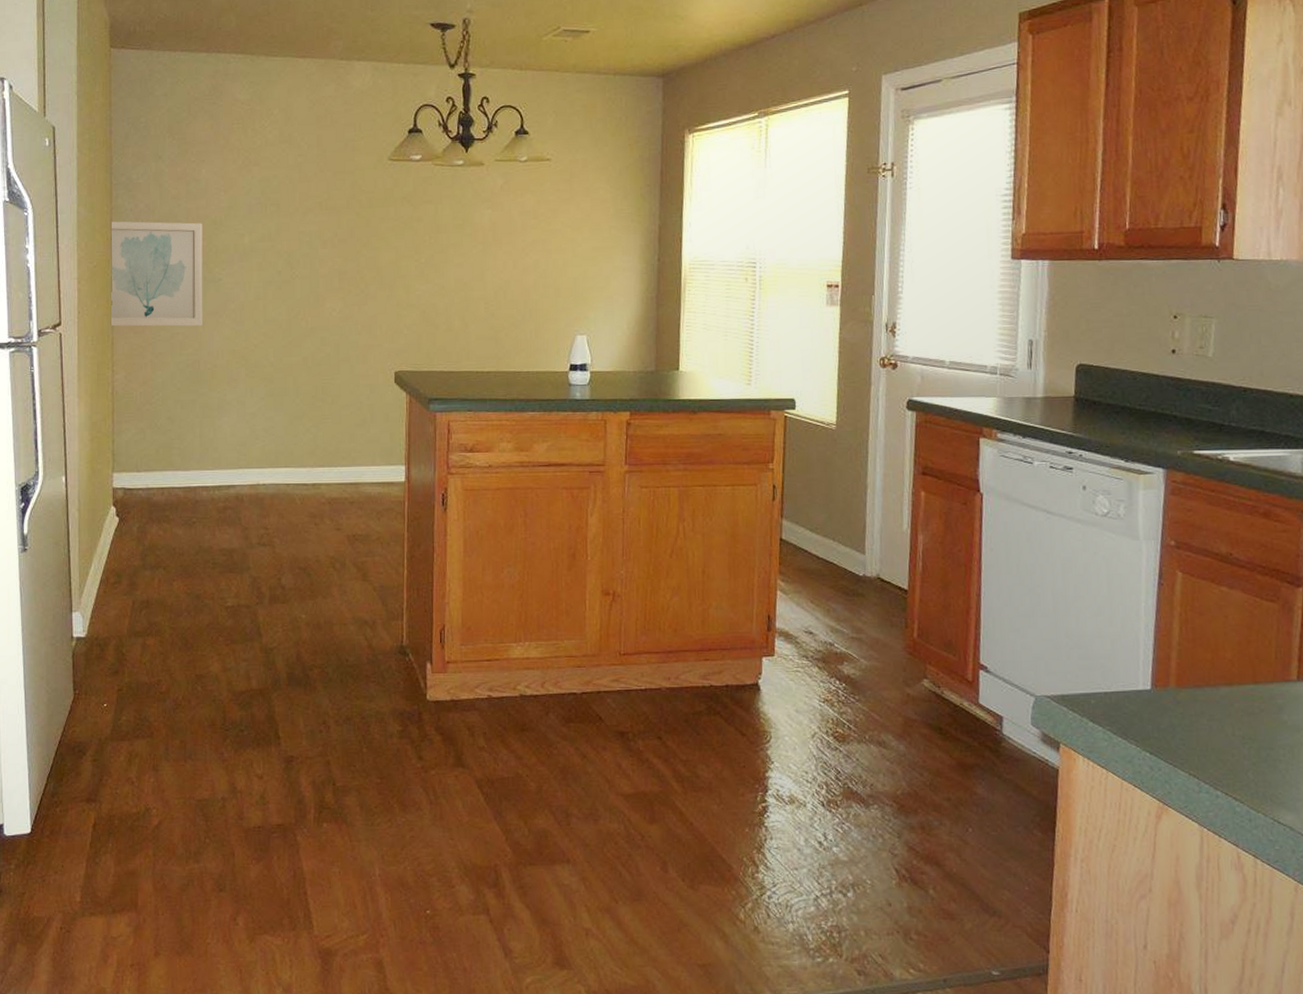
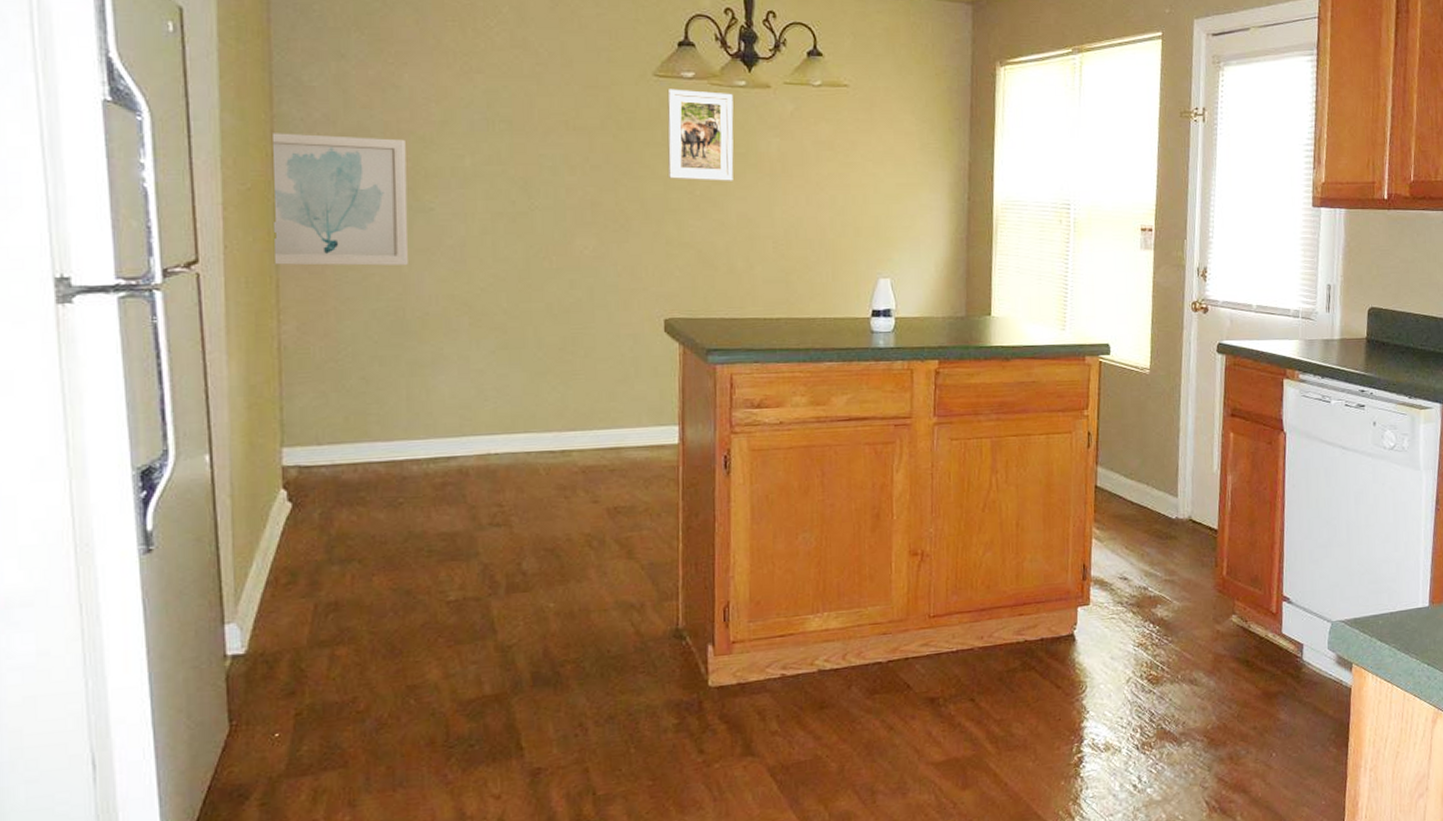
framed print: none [399,170,453,250] -> present [667,89,734,181]

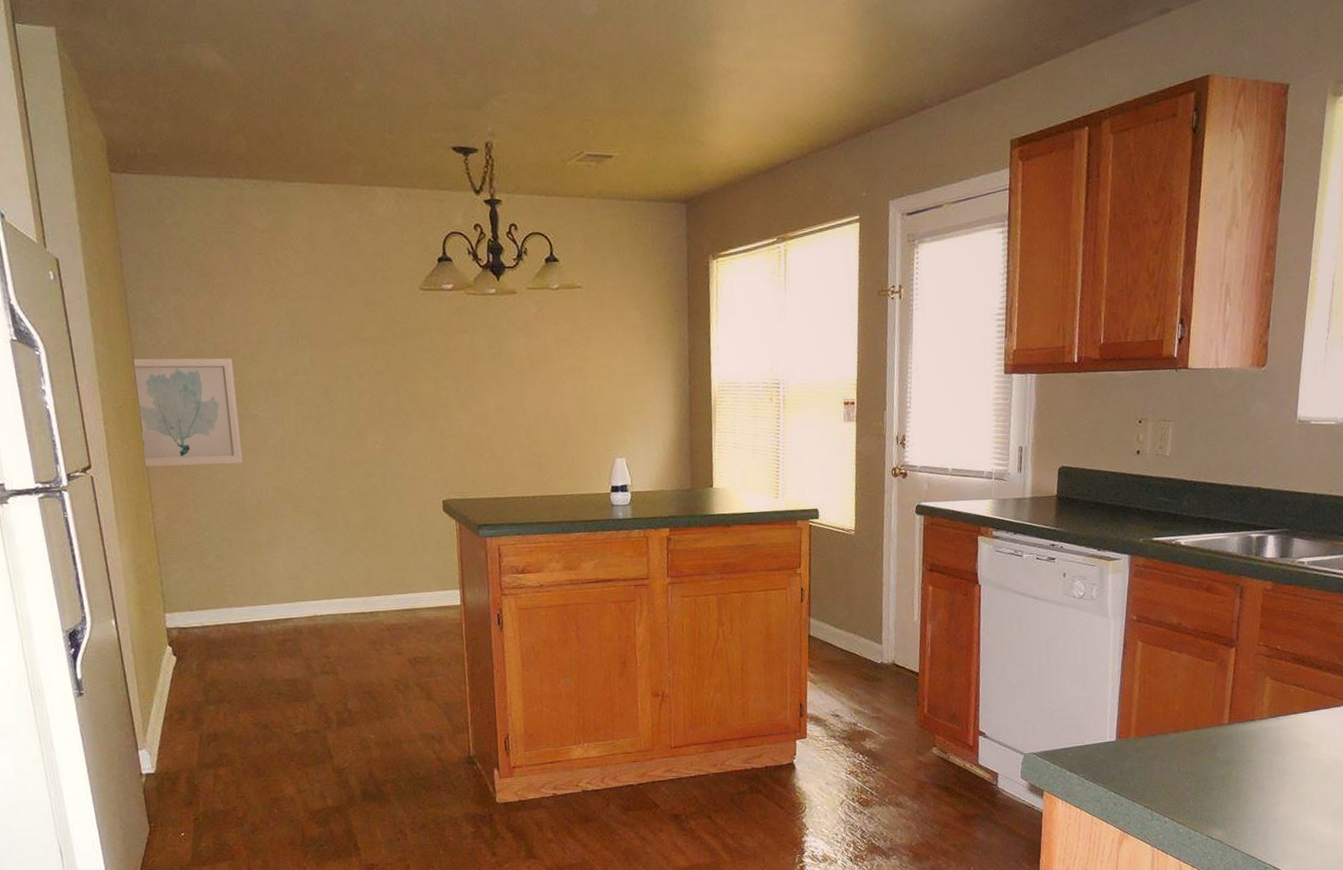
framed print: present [667,89,734,181] -> none [432,300,490,380]

